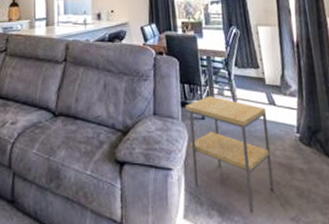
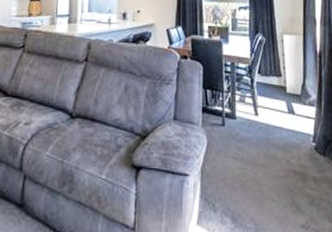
side table: present [185,96,275,213] -> none [206,103,287,220]

